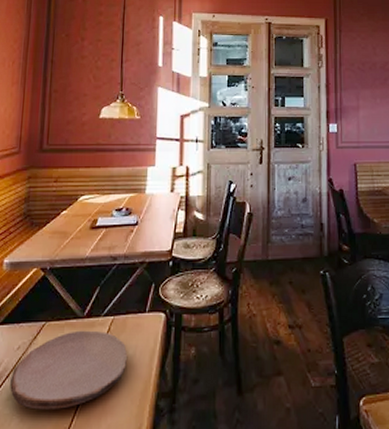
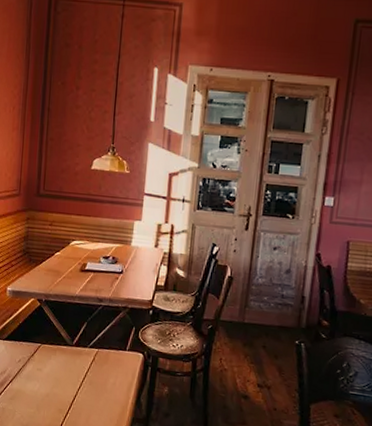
plate: present [10,330,128,410] -> none [13,355,109,415]

